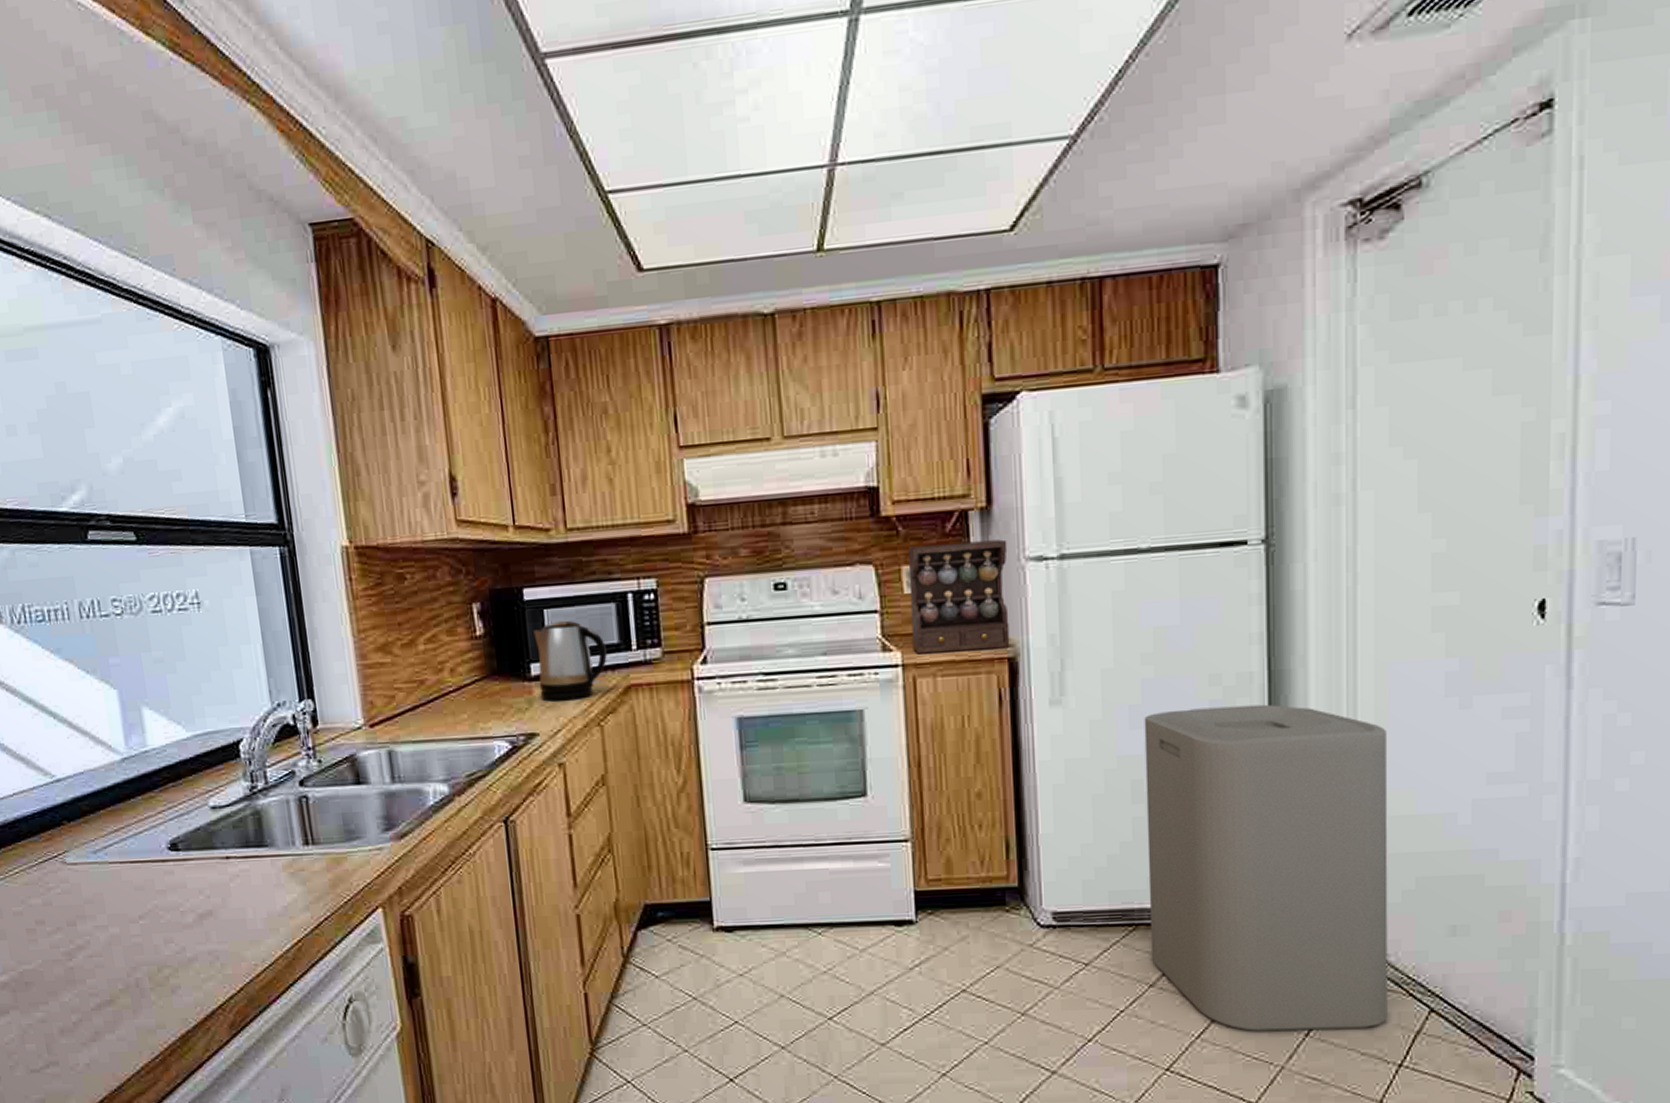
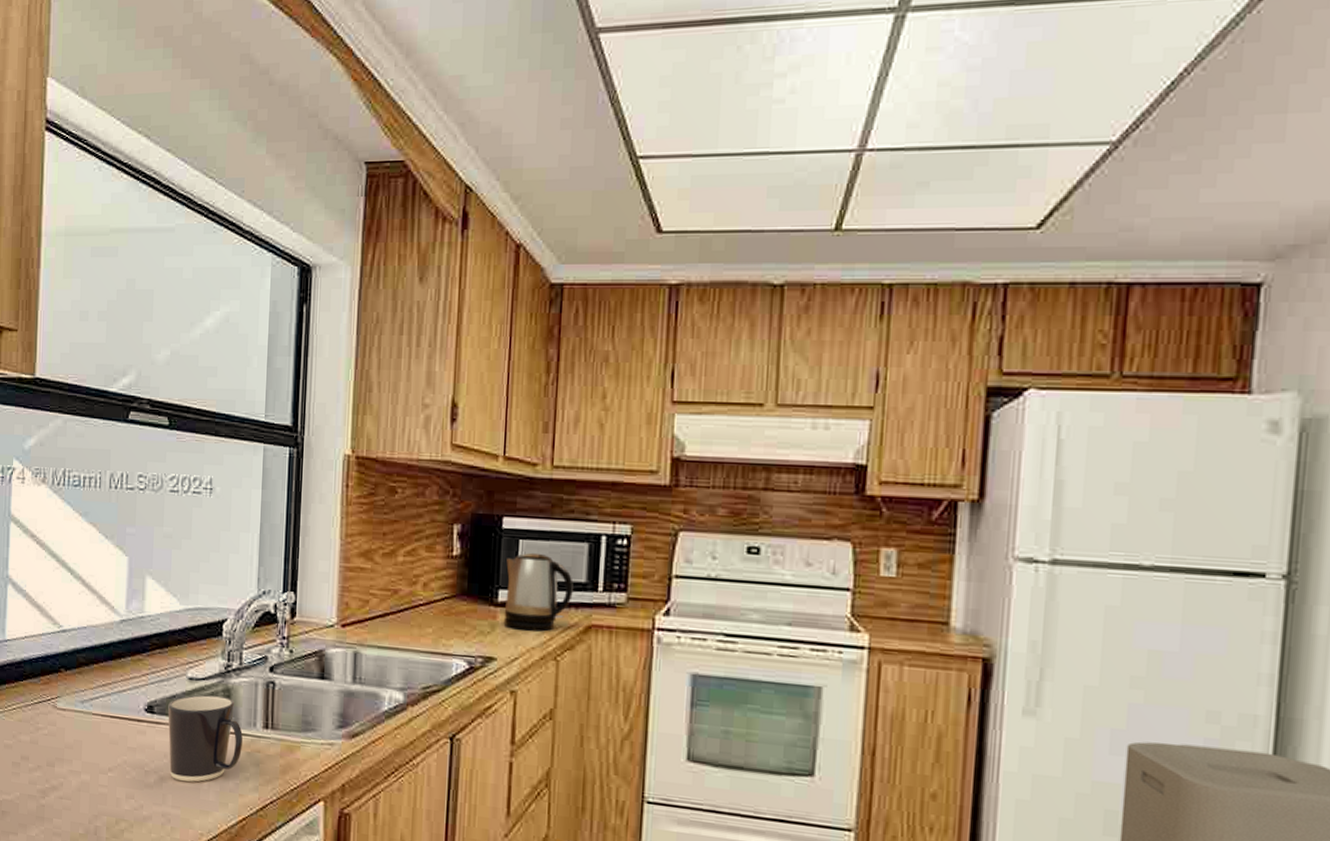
mug: none [193,819,285,915] -> present [168,695,243,782]
spice rack: present [908,539,1010,655] -> none [882,529,996,648]

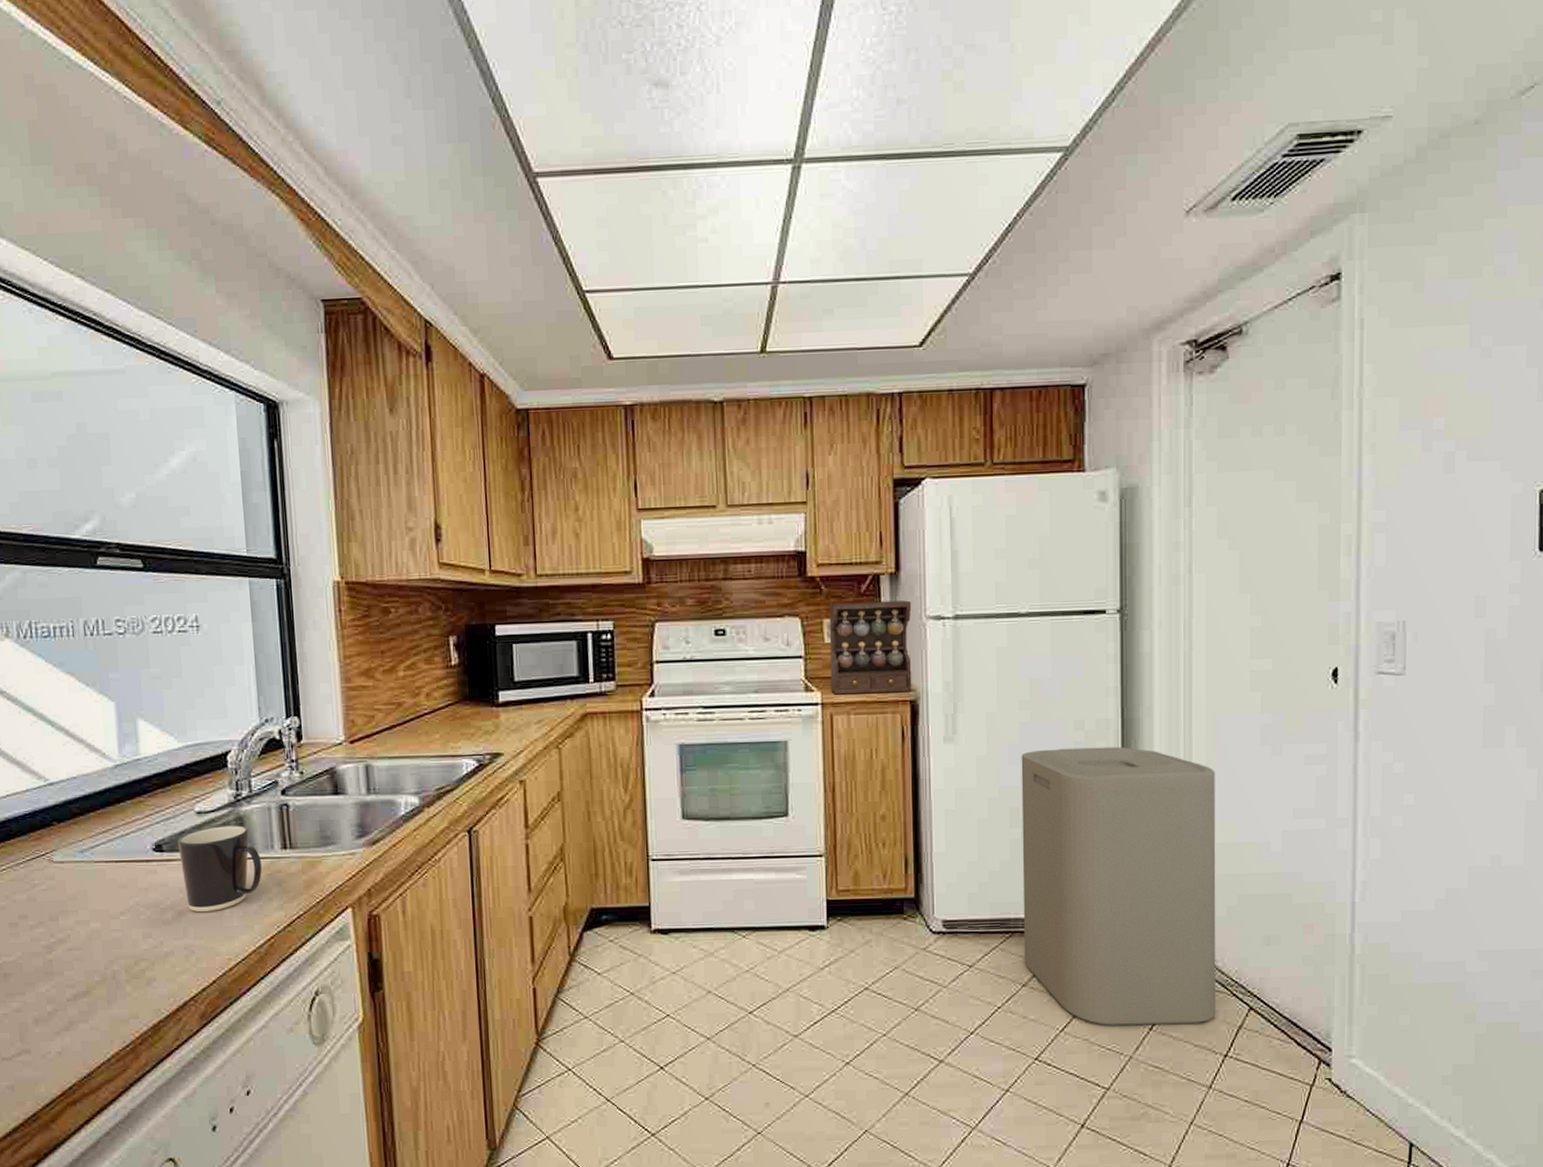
kettle: present [503,552,573,631] -> none [503,654,567,725]
spice rack: none [882,529,996,648] -> present [829,600,912,695]

